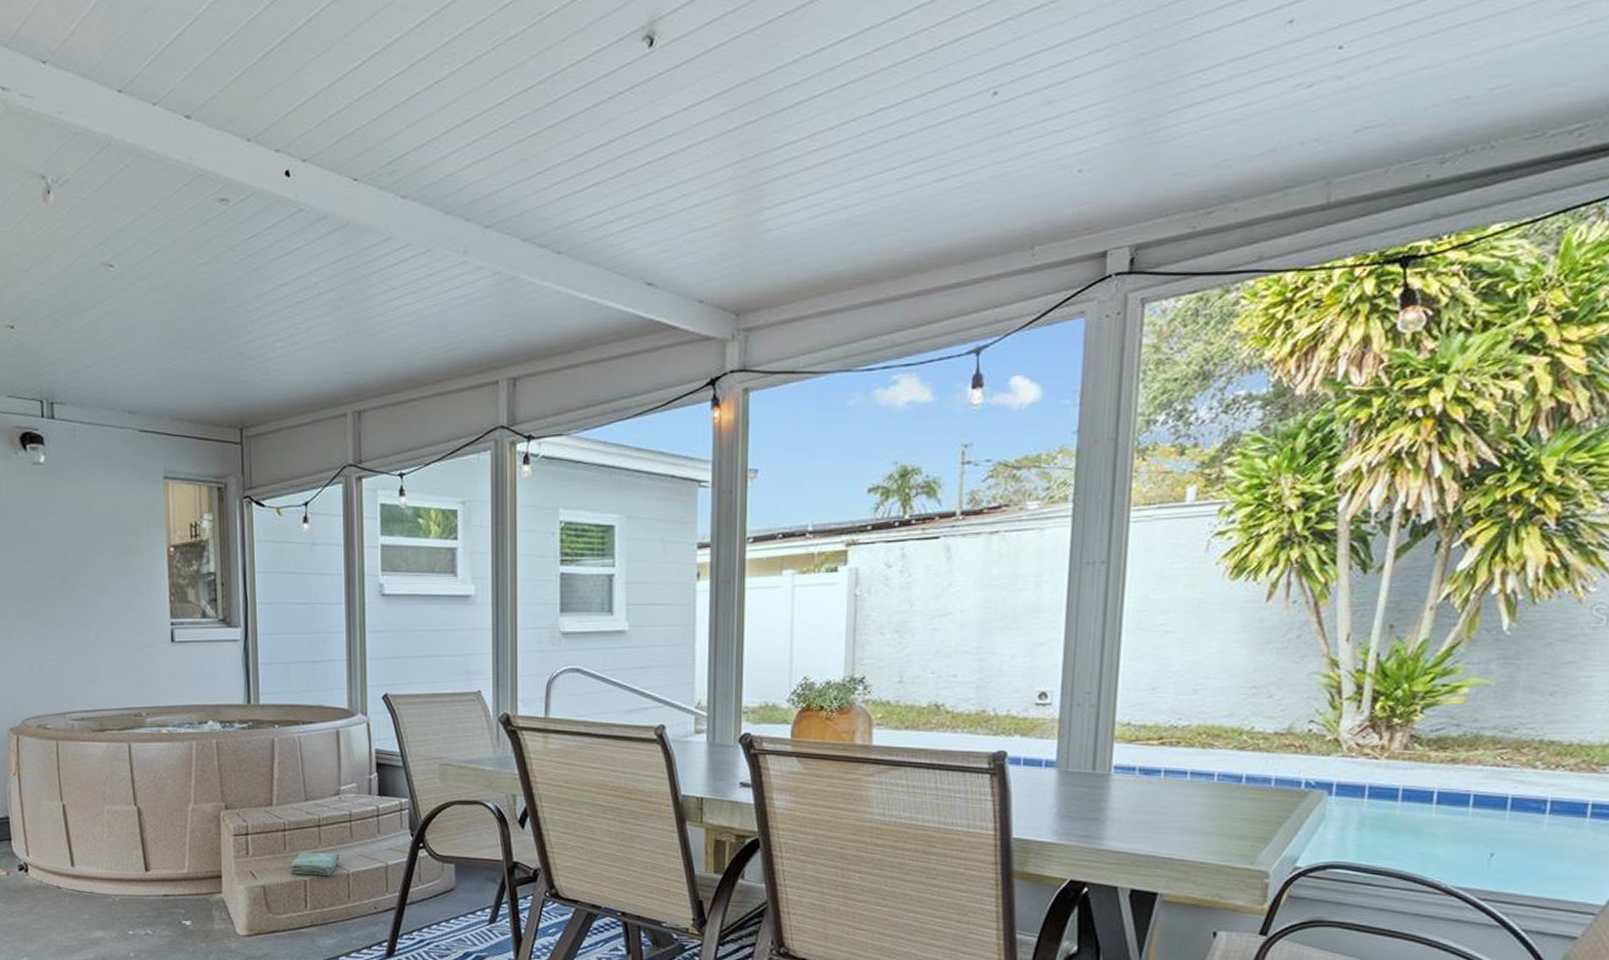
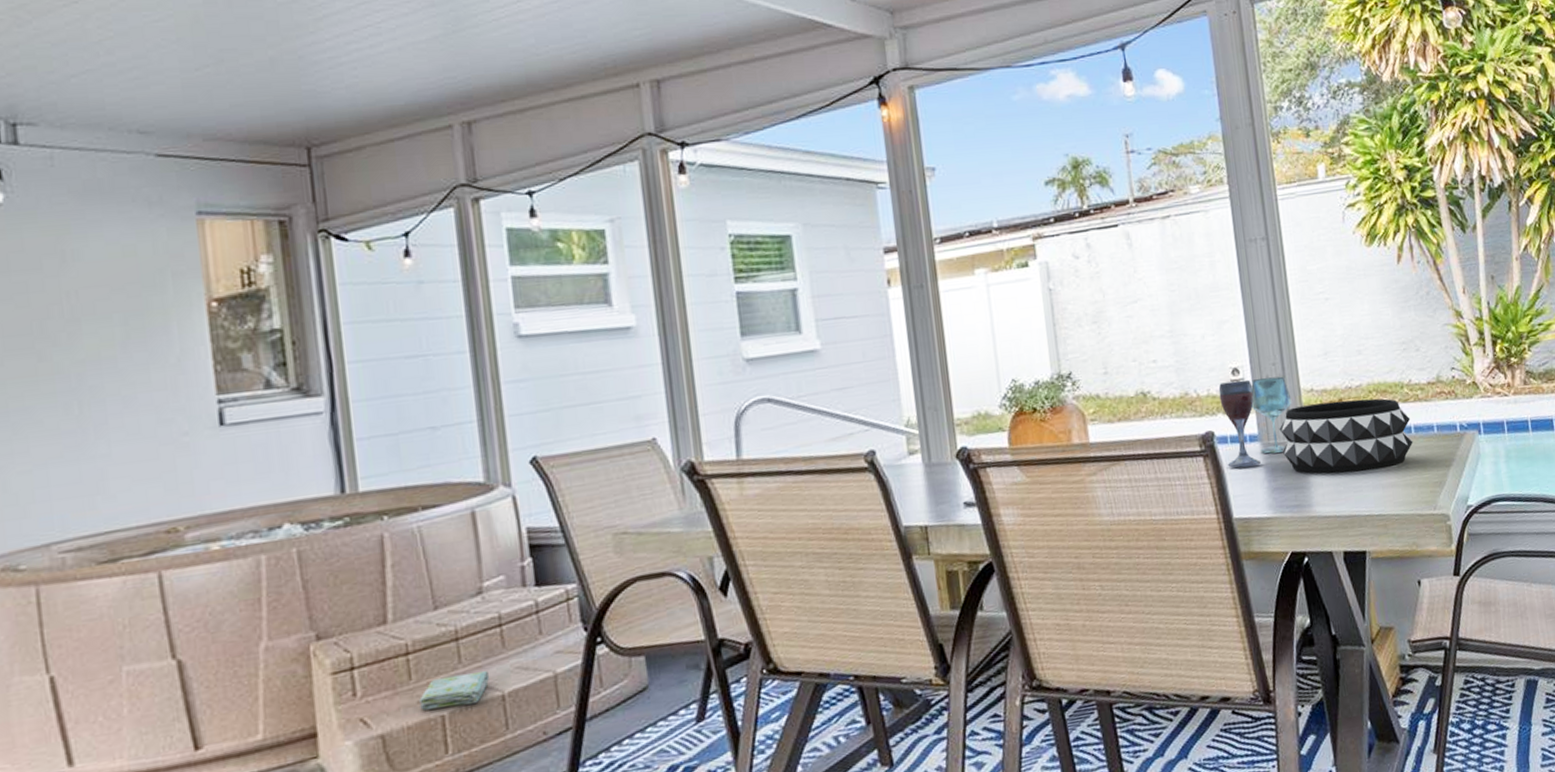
cup: none [1016,705,1060,791] -> present [1218,379,1261,468]
wine glass: none [1054,706,1103,781] -> present [1251,376,1292,454]
decorative bowl: none [1080,739,1244,814] -> present [1279,398,1413,475]

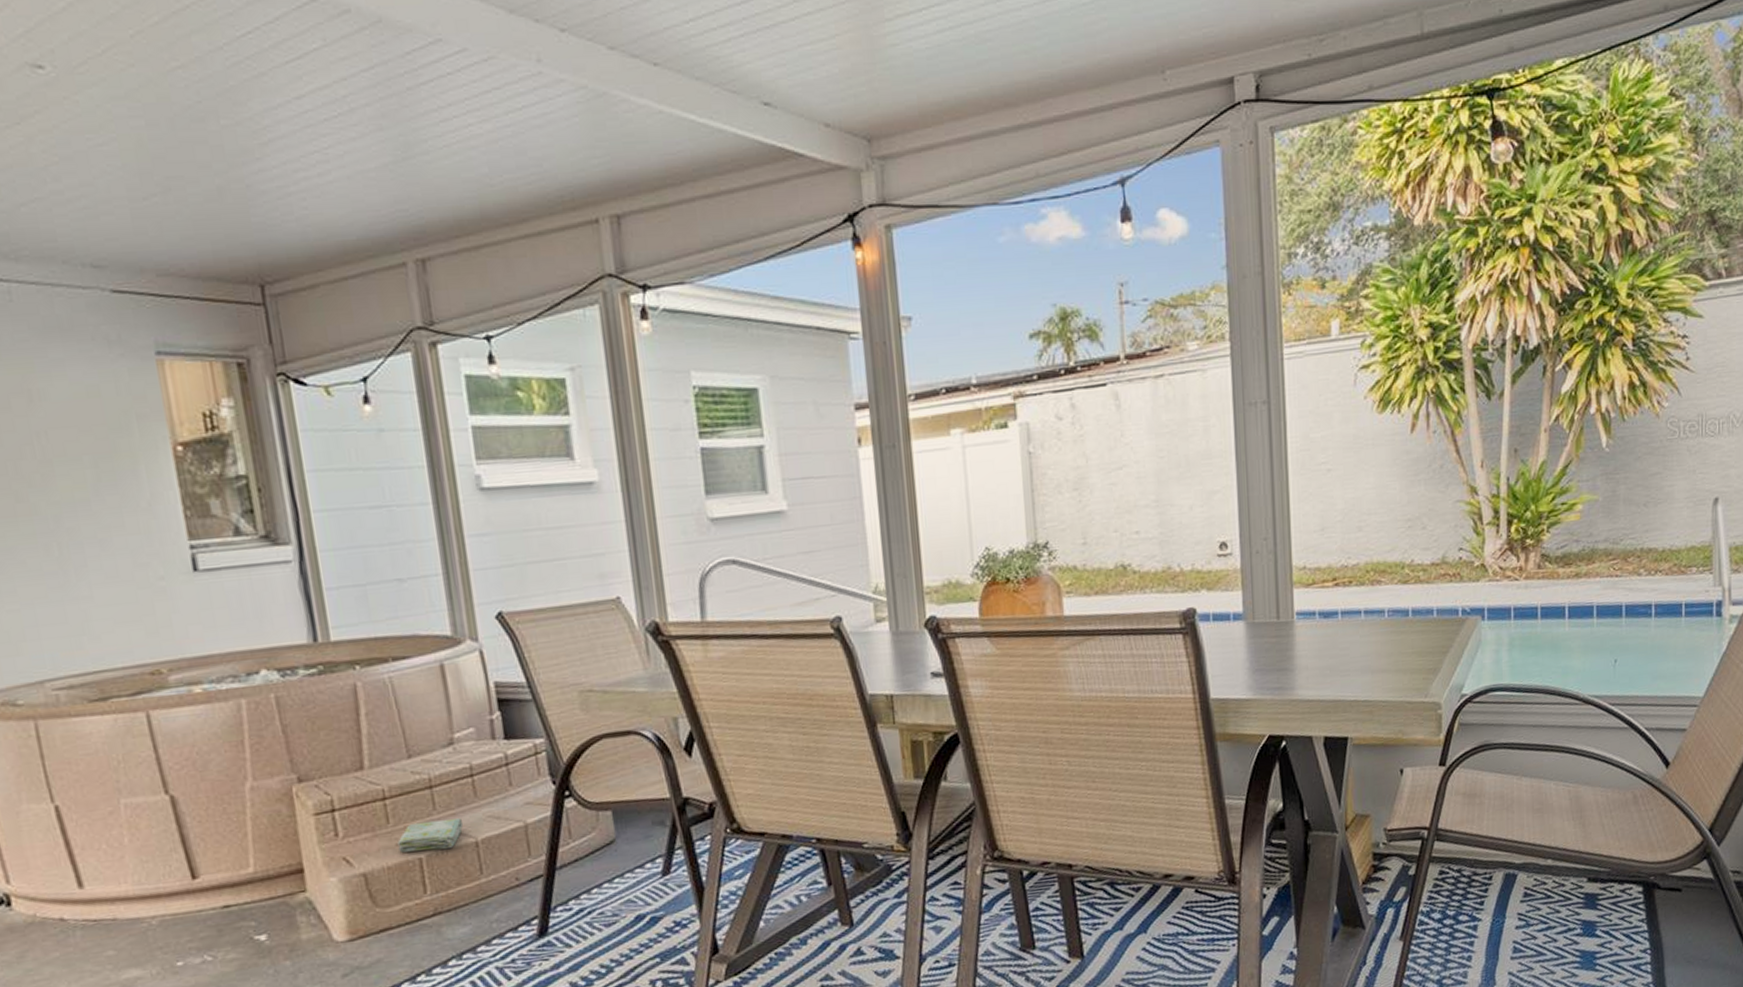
cup: present [1218,379,1261,468] -> none [1204,555,1243,647]
wine glass: present [1251,376,1292,454] -> none [1238,552,1282,634]
decorative bowl: present [1279,398,1413,475] -> none [1266,578,1410,657]

